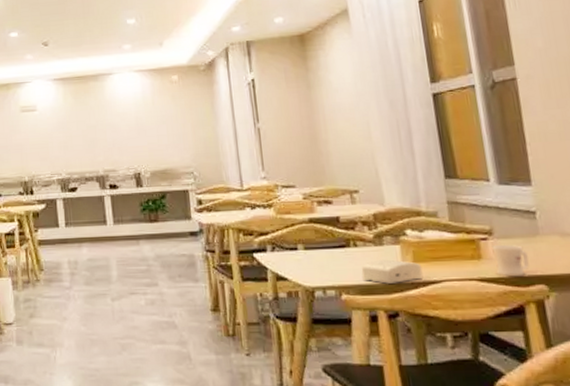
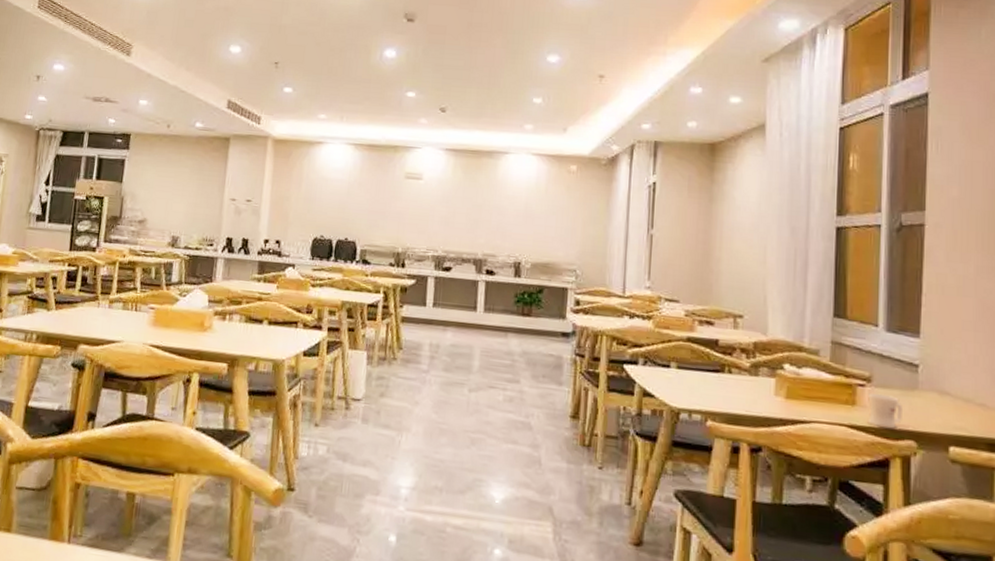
tissue dispenser: present [361,259,423,284] -> none [731,390,794,418]

